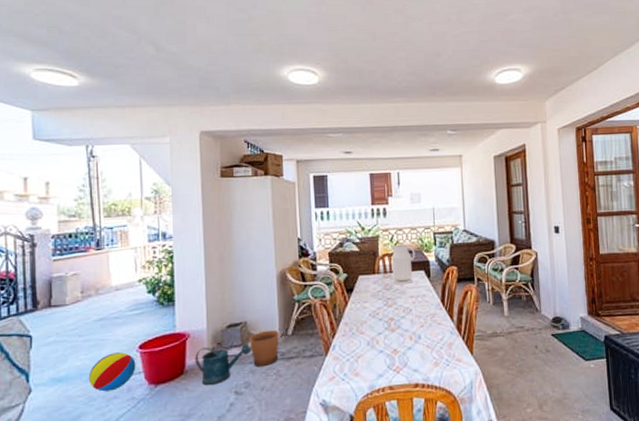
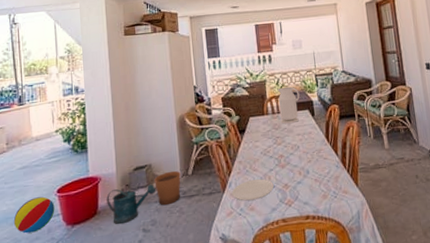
plate: none [335,342,382,366] -> present [231,179,274,201]

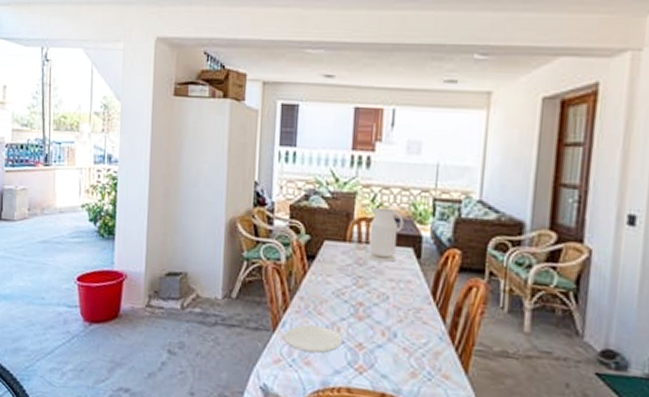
beach ball: present [13,196,55,234] -> none [29,279,73,320]
watering can: present [106,184,156,224] -> none [130,293,190,337]
planter: present [154,170,181,206] -> none [188,287,222,329]

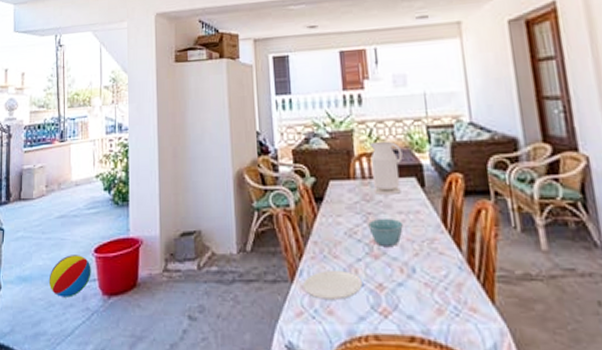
beach ball: none [29,279,73,320] -> present [48,255,91,298]
bowl: none [356,283,393,311] -> present [367,219,404,246]

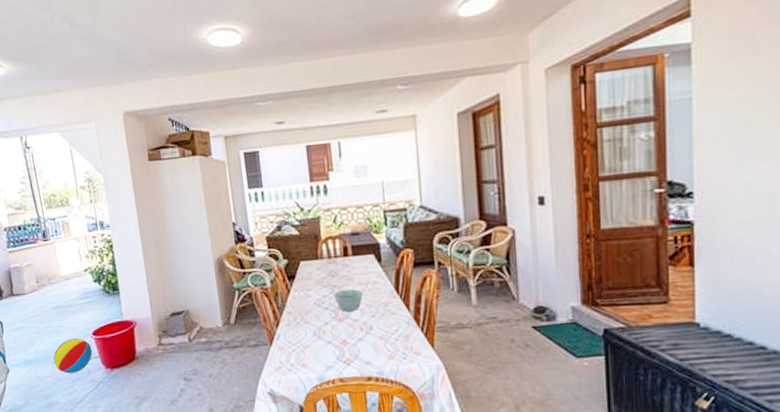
plate: present [302,269,362,300] -> none [280,332,330,356]
water jug: present [369,141,403,196] -> none [334,225,363,271]

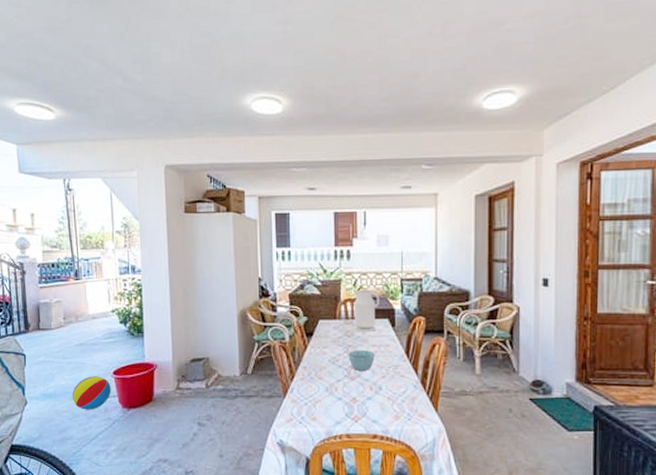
water jug: none [334,225,363,271] -> present [354,289,380,333]

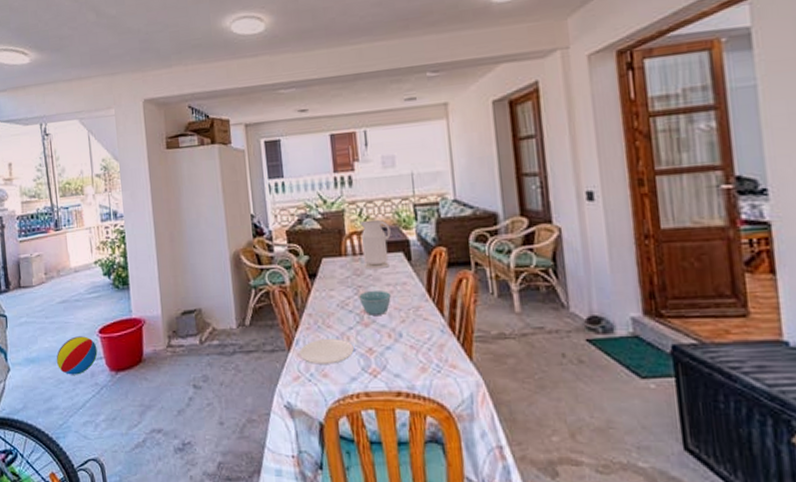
plate: none [293,388,340,410] -> present [299,338,354,365]

